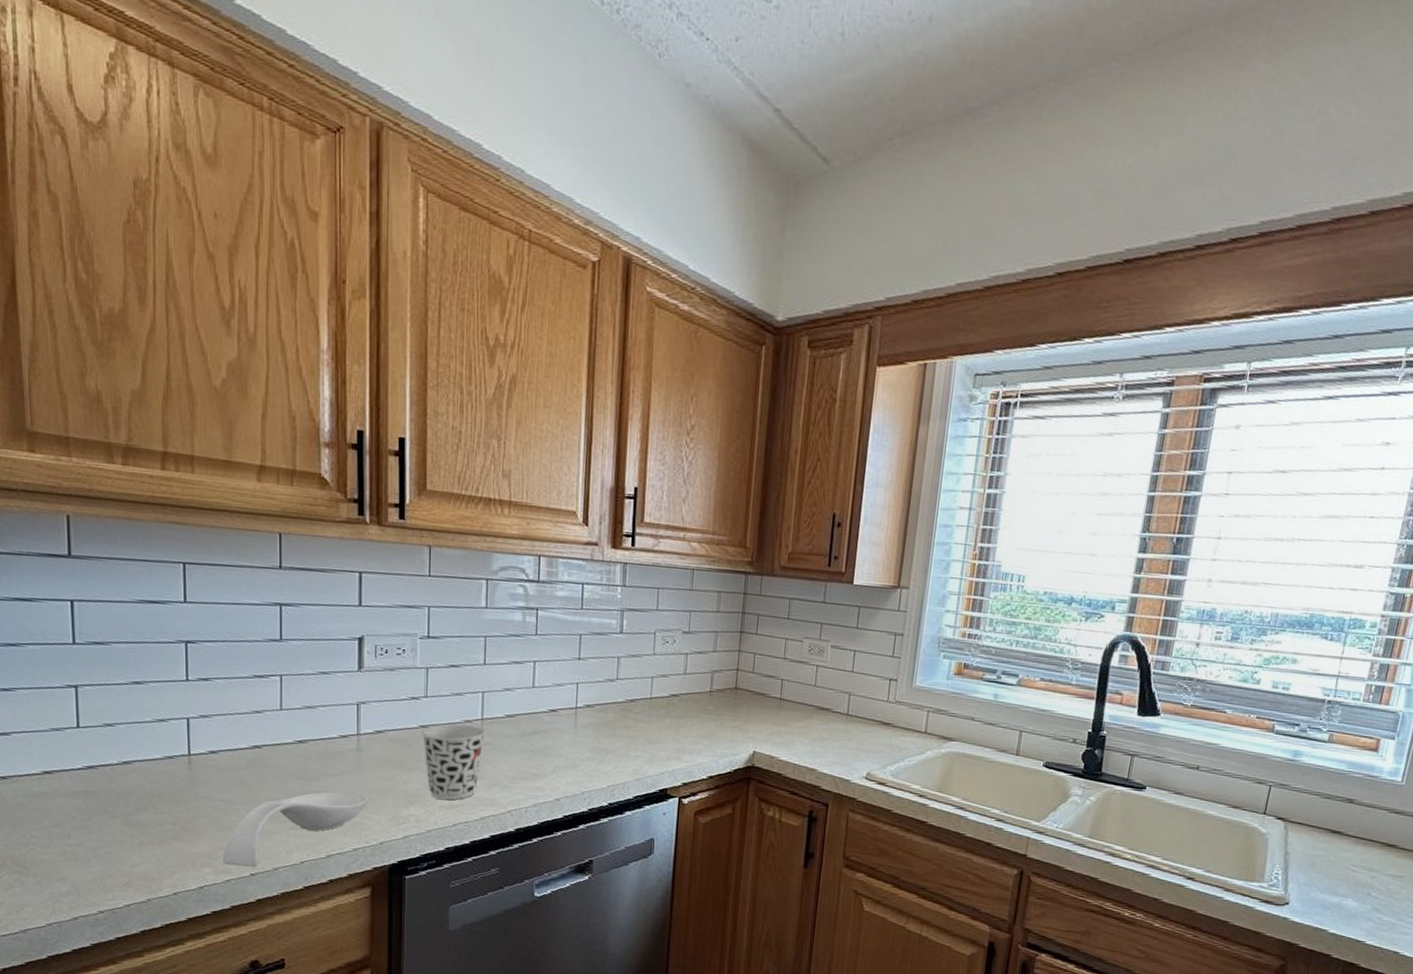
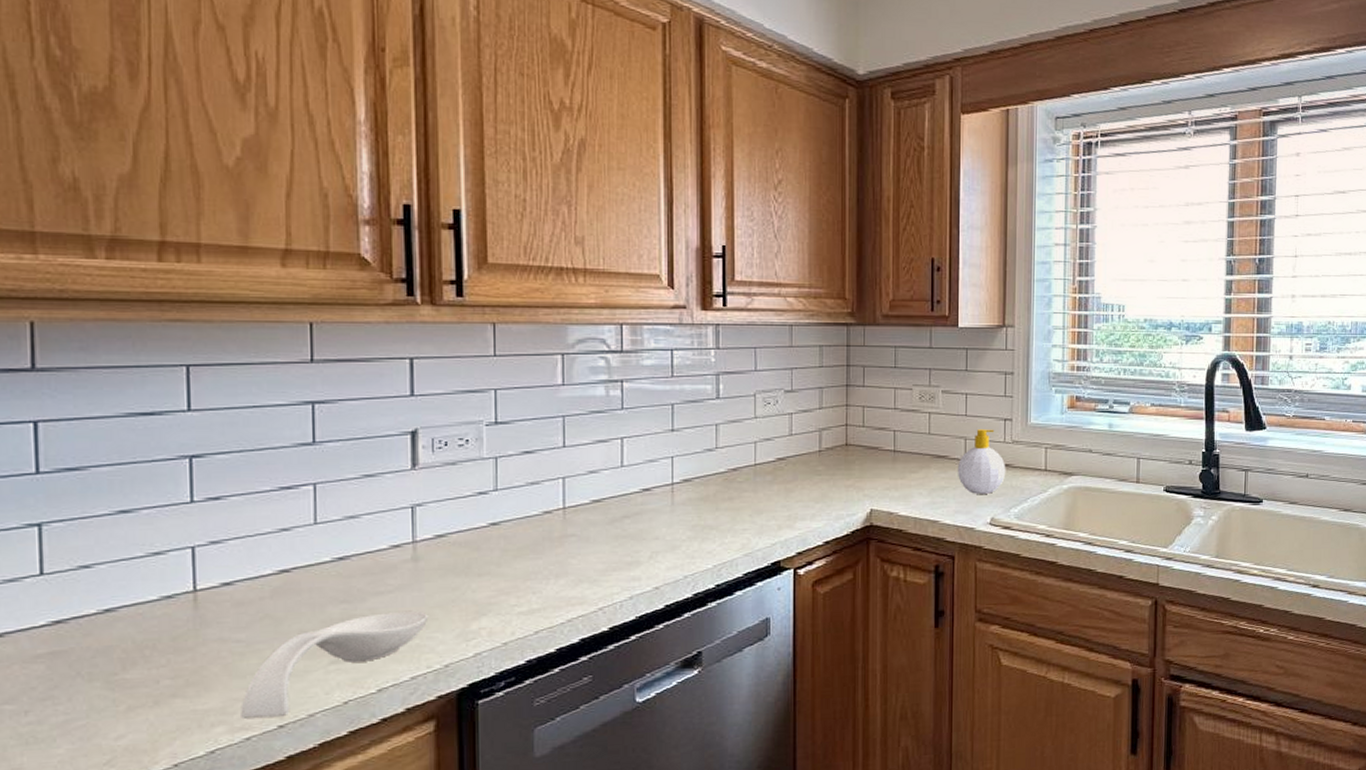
cup: present [421,724,486,800] -> none [492,517,569,606]
soap bottle: none [838,686,887,749] -> present [957,429,1006,494]

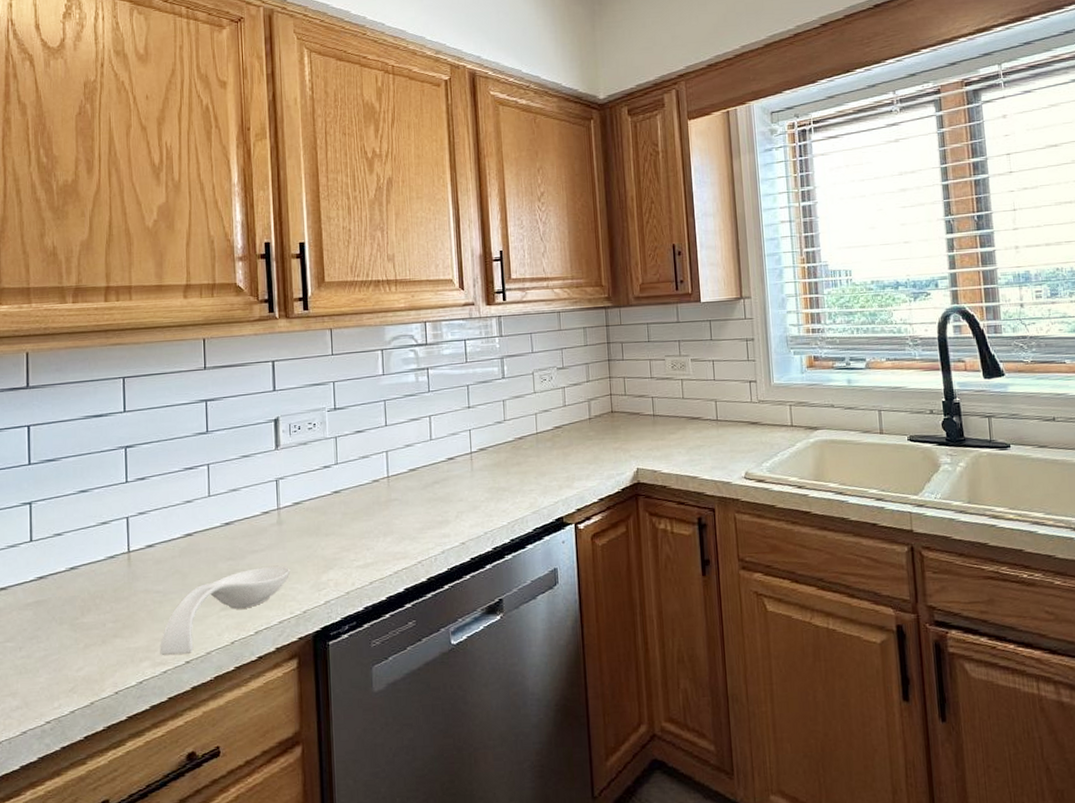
soap bottle: present [957,429,1006,494] -> none [710,391,755,451]

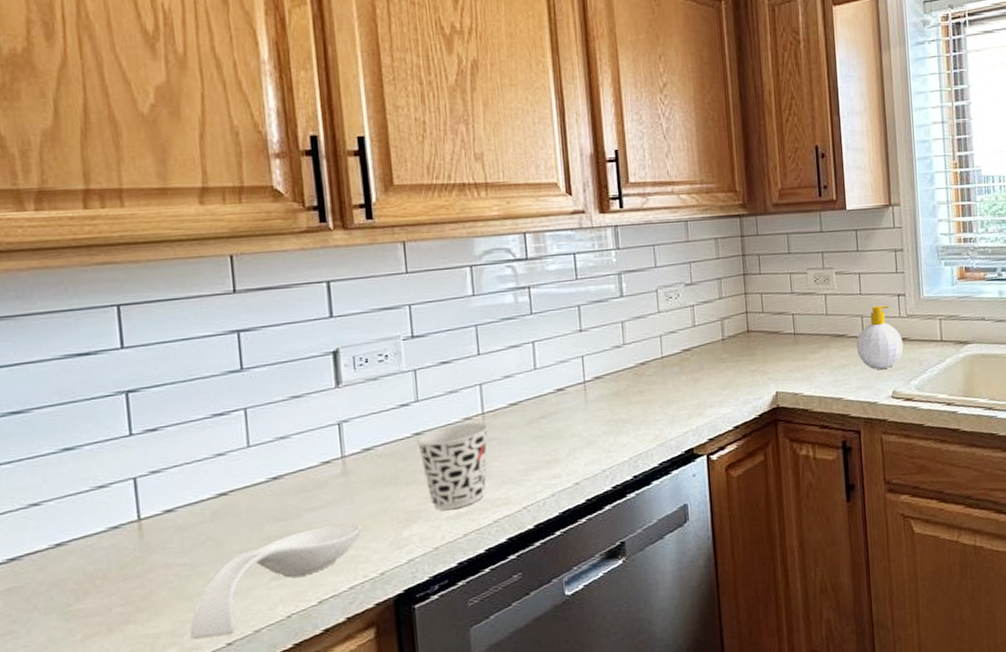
cup: none [335,484,392,560] -> present [416,422,489,511]
soap bottle: none [710,391,755,451] -> present [856,305,904,369]

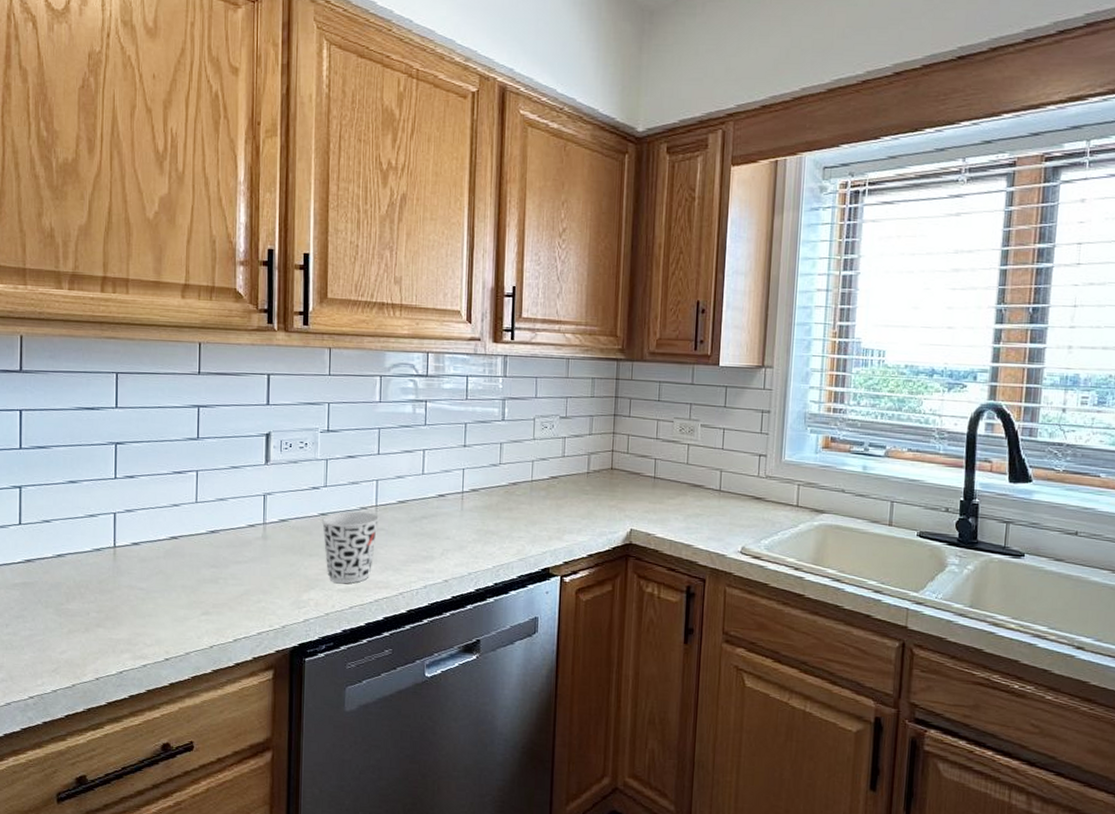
spoon rest: present [190,523,362,640] -> none [141,578,272,652]
soap bottle: present [856,305,904,369] -> none [711,463,759,524]

